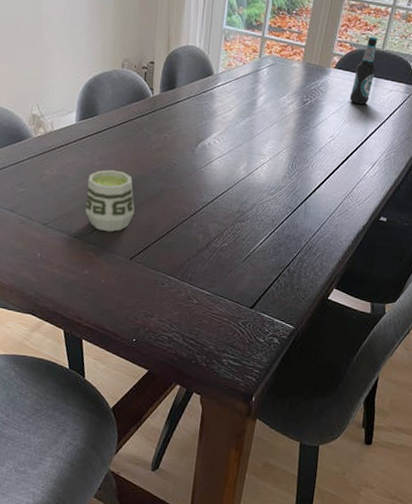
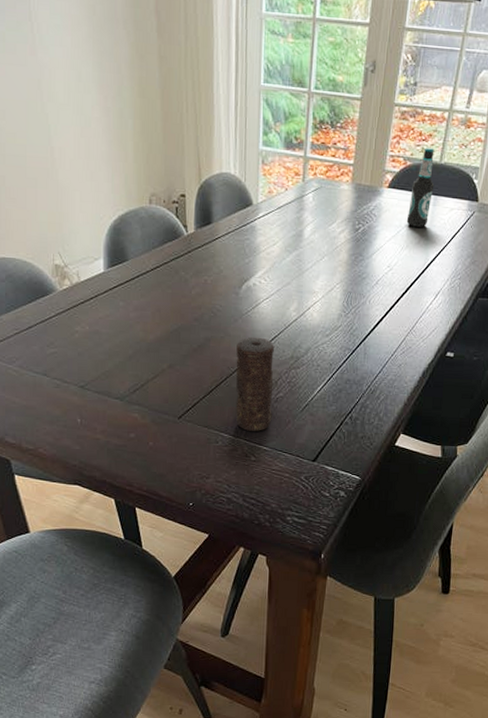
cup: present [85,169,135,232] -> none [124,321,178,390]
candle: none [182,190,224,277] -> present [235,336,275,431]

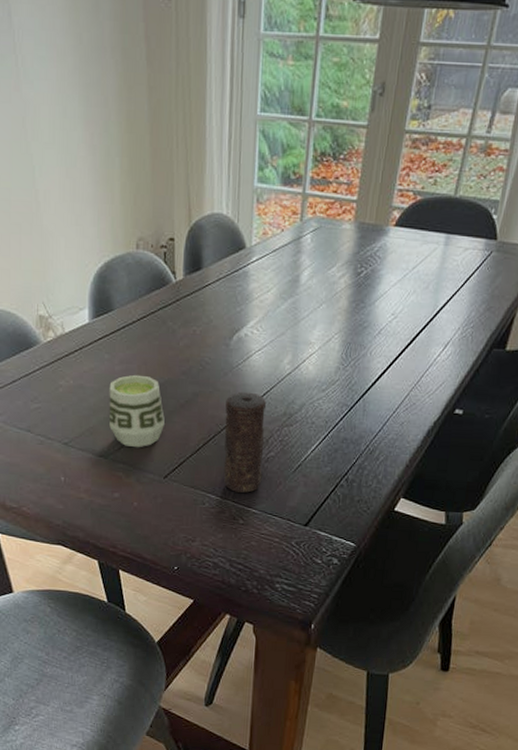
cup: none [124,321,178,390] -> present [109,374,165,448]
bottle: present [406,148,435,227] -> none [414,180,449,270]

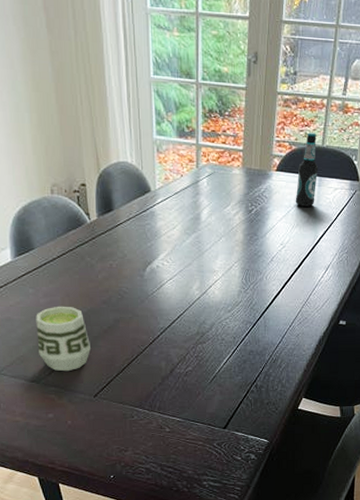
candle: present [224,391,267,493] -> none [145,316,183,404]
bottle: none [414,180,449,270] -> present [295,133,319,207]

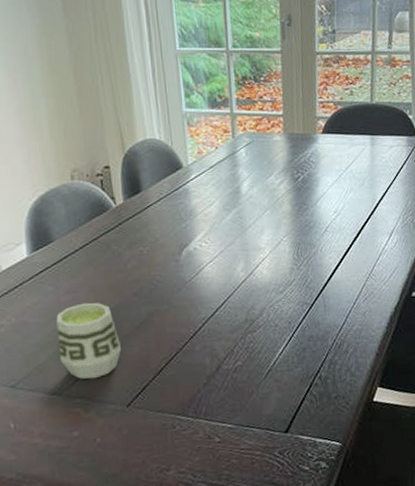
bottle: present [295,133,319,207] -> none [346,90,370,169]

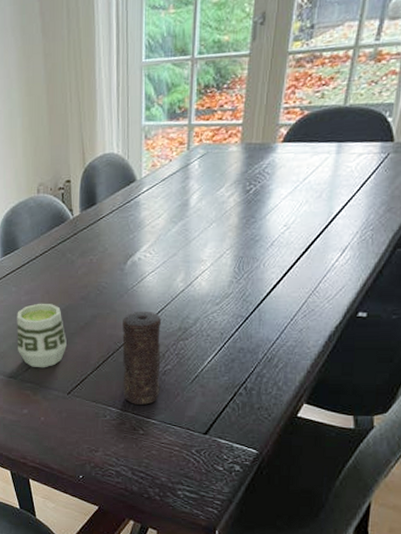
candle: none [183,303,233,409] -> present [122,311,162,405]

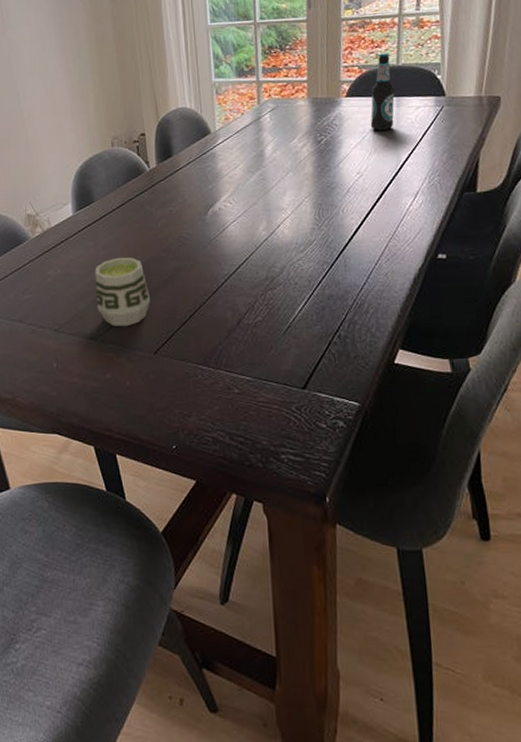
candle: present [122,311,162,405] -> none [207,261,253,361]
bottle: none [305,92,338,180] -> present [370,53,395,131]

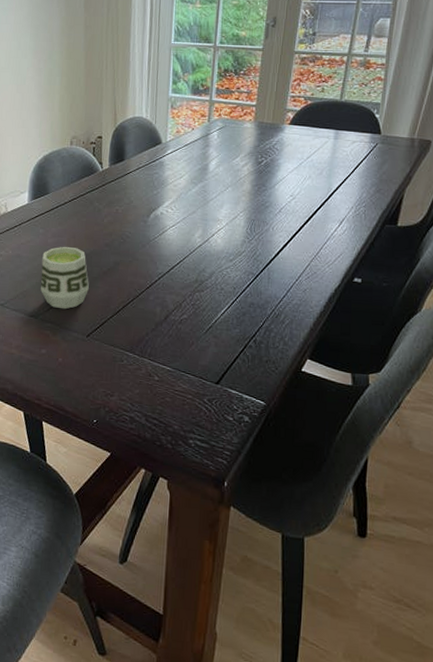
bottle: present [370,53,395,131] -> none [308,88,336,159]

